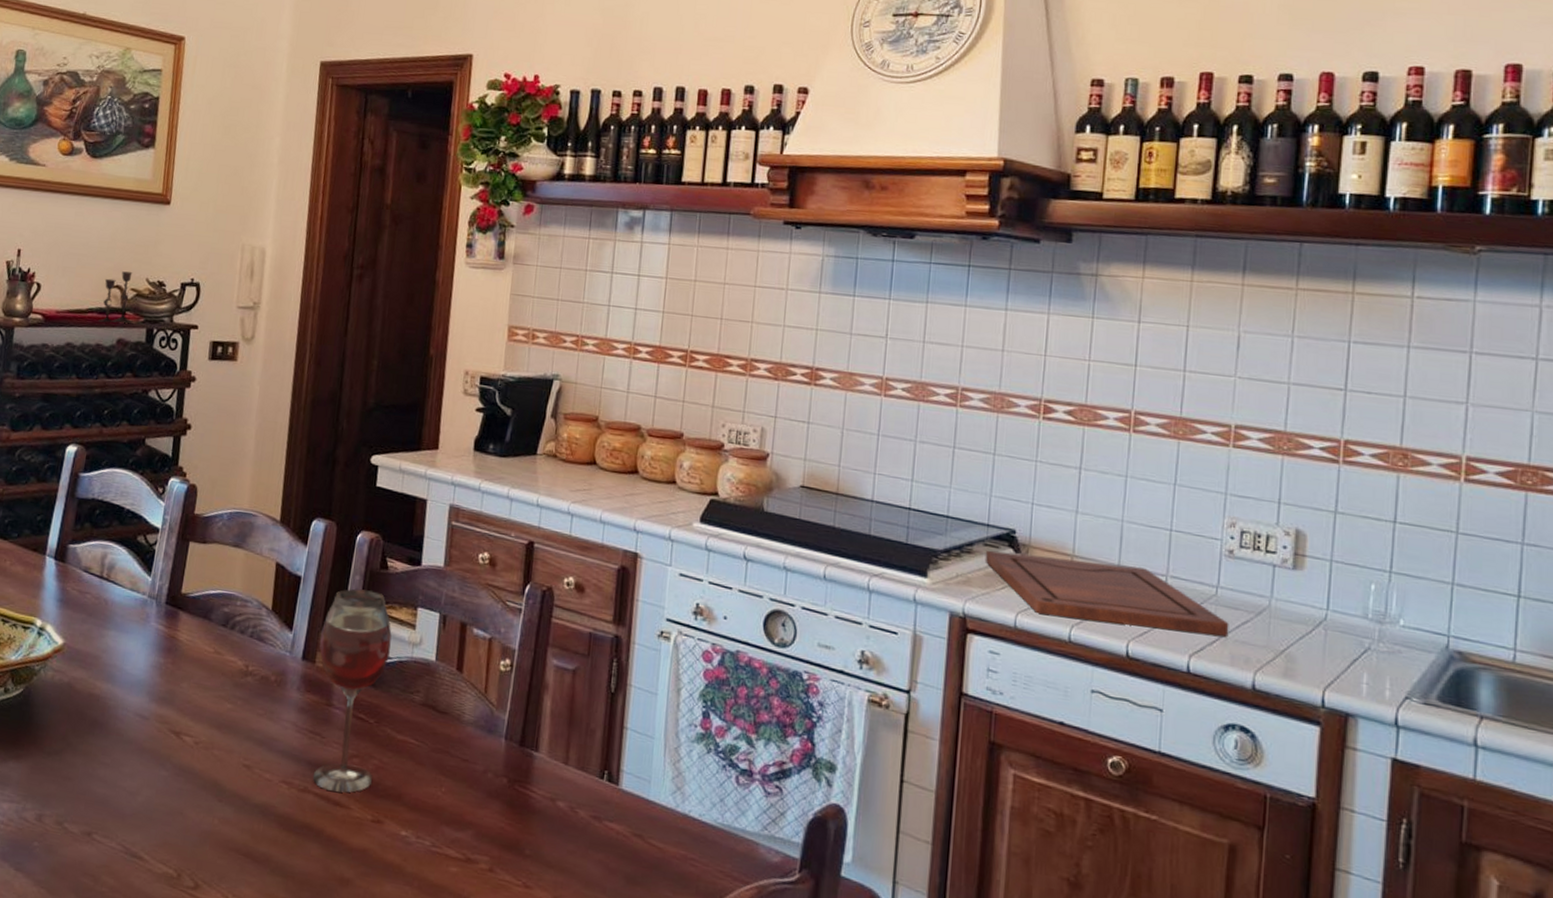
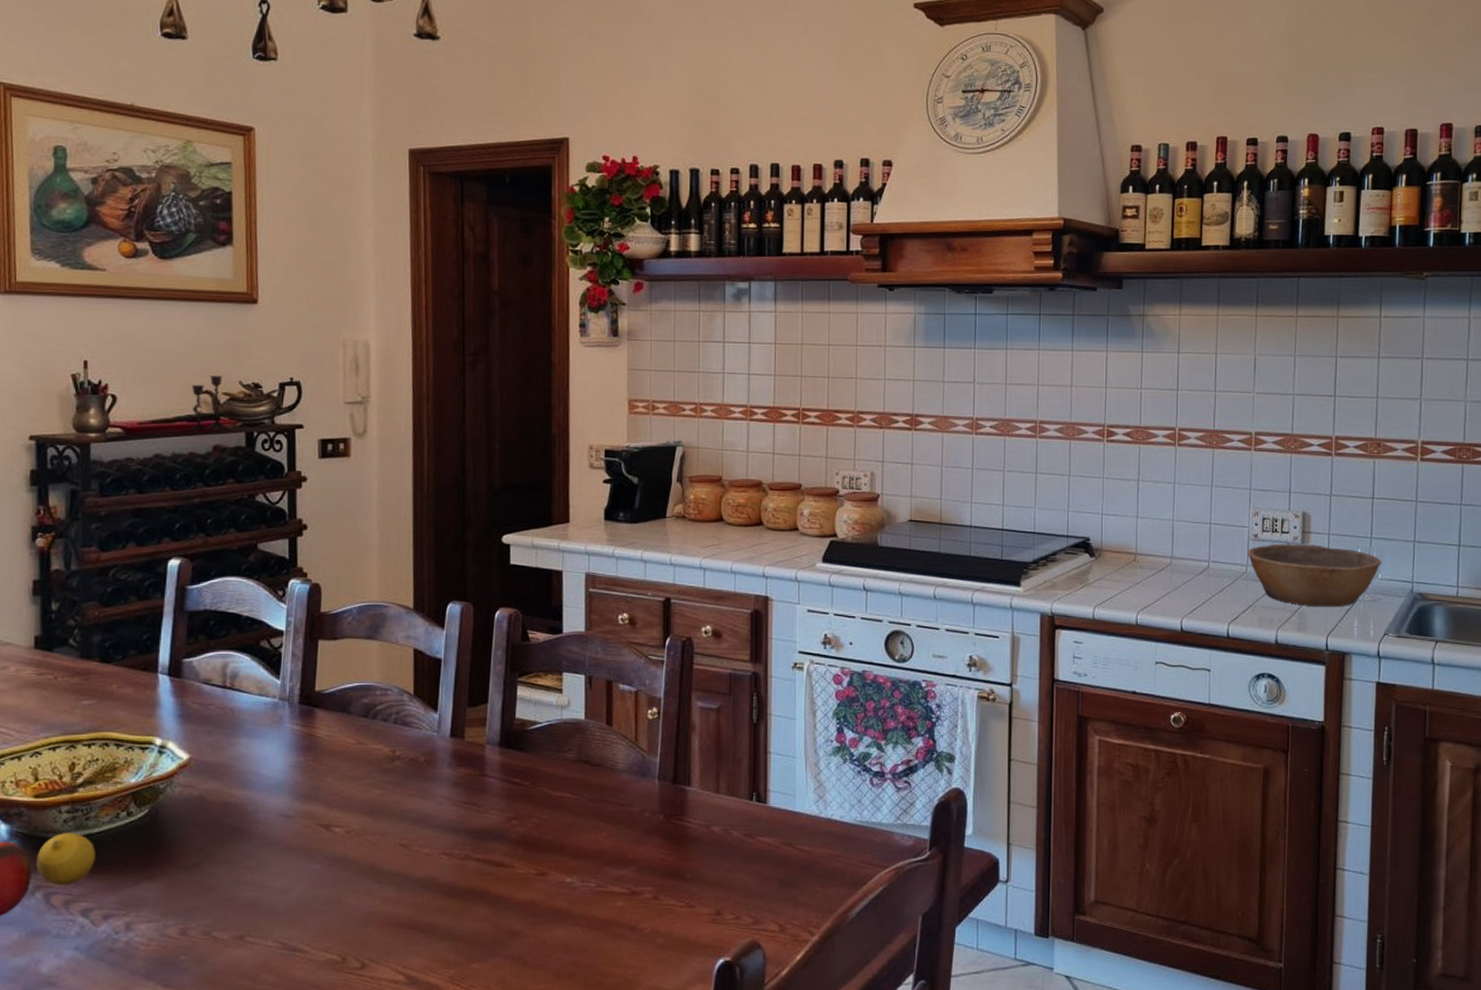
wineglass: present [312,588,392,793] -> none [467,663,540,854]
cutting board: present [984,550,1229,637] -> none [1066,557,1257,606]
bowl: none [1219,564,1405,655] -> present [1247,543,1382,607]

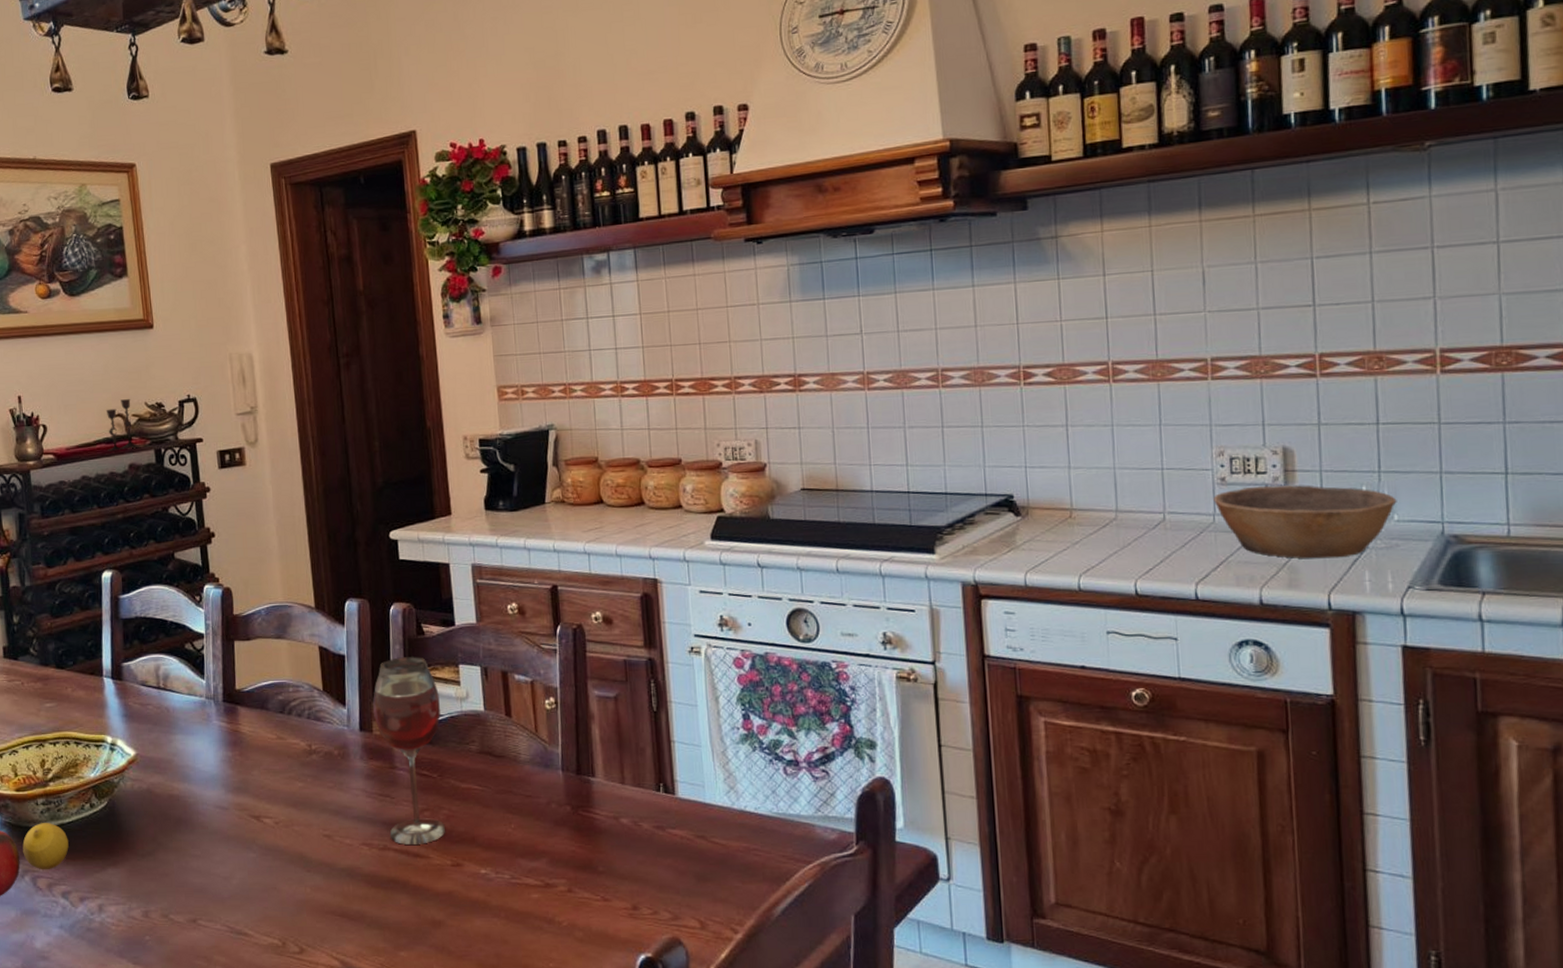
wineglass: none [467,663,540,854] -> present [373,657,445,845]

